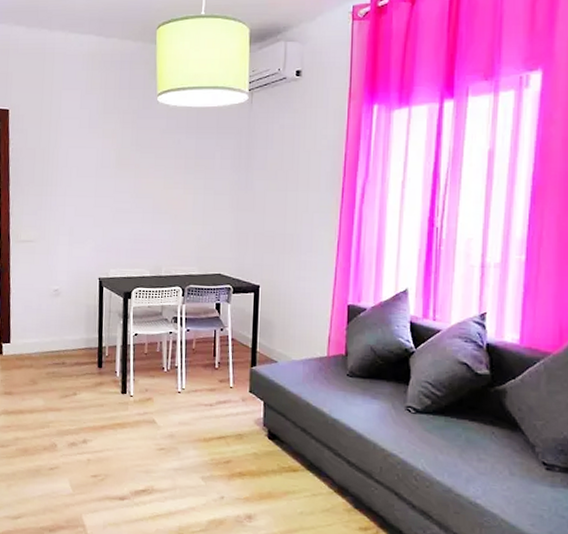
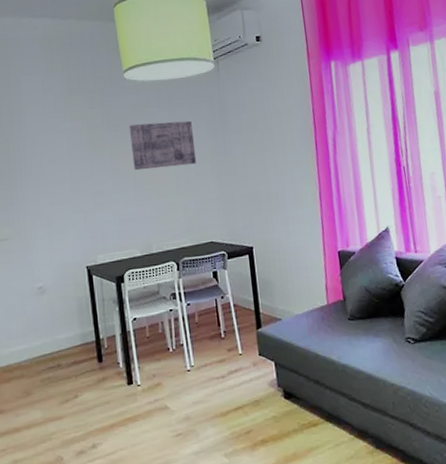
wall art: none [154,148,217,195] -> present [128,120,197,171]

